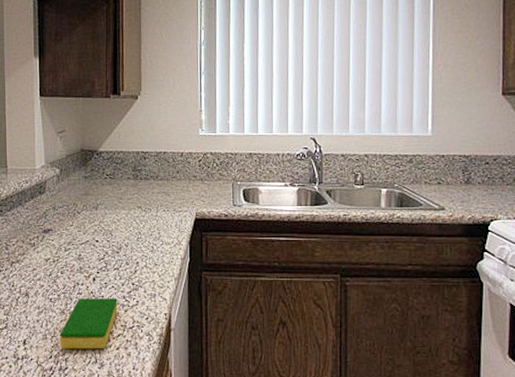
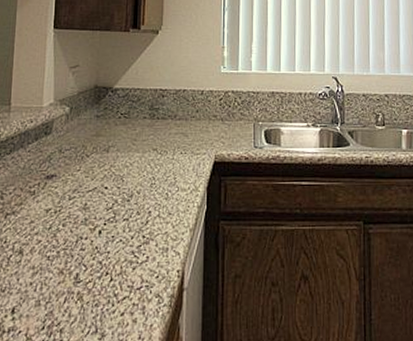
dish sponge: present [60,298,118,349] -> none [55,254,125,318]

